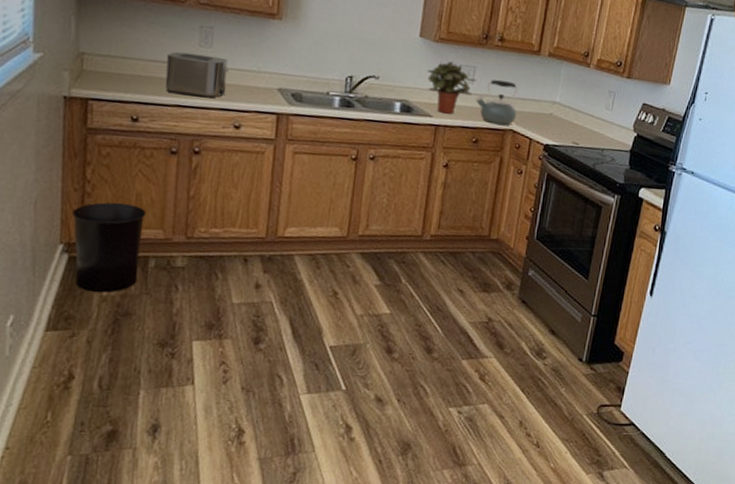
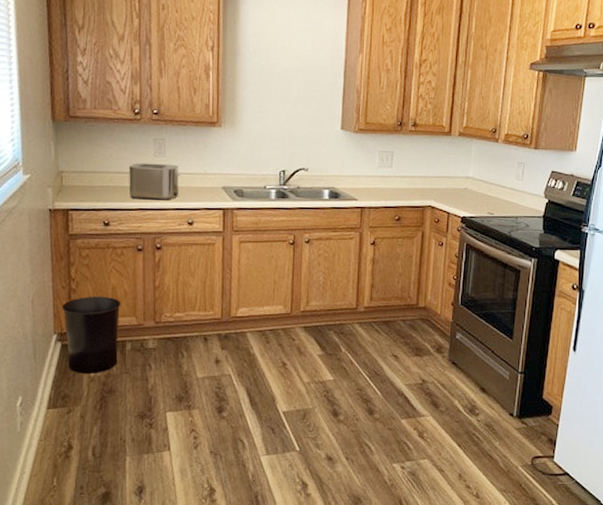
potted plant: present [427,61,477,114] -> none [350,148,395,196]
kettle: present [475,80,518,126] -> none [395,162,433,203]

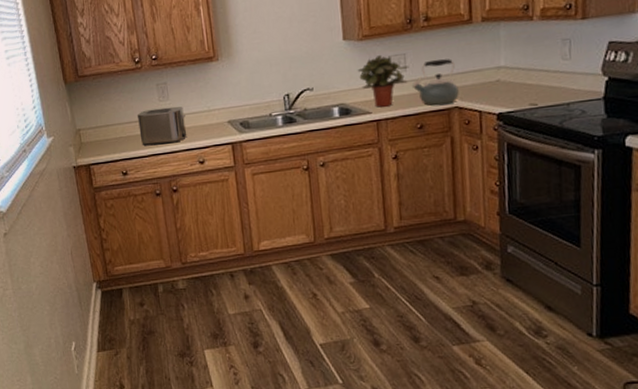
waste bin: present [61,296,121,373] -> none [96,242,153,317]
potted plant: none [350,148,395,196] -> present [357,54,409,107]
kettle: none [395,162,433,203] -> present [411,58,459,106]

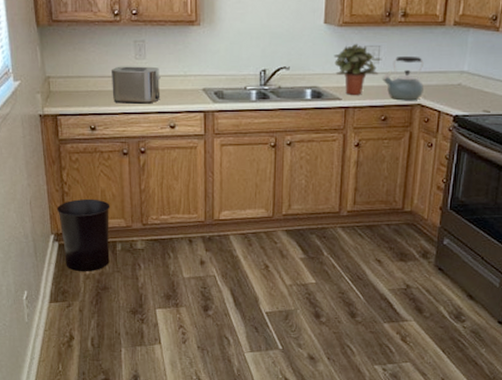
waste bin: none [96,242,153,317] -> present [56,198,110,271]

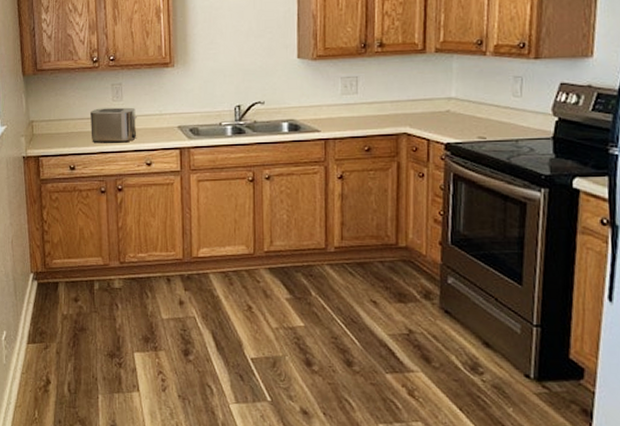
waste bin: present [56,198,110,271] -> none [36,237,88,311]
potted plant: present [333,43,382,95] -> none [309,75,361,127]
kettle: present [381,57,424,101] -> none [361,85,408,130]

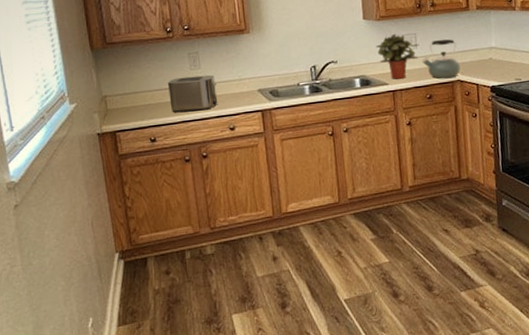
potted plant: none [309,75,361,127] -> present [375,33,420,79]
kettle: none [361,85,408,130] -> present [421,39,460,79]

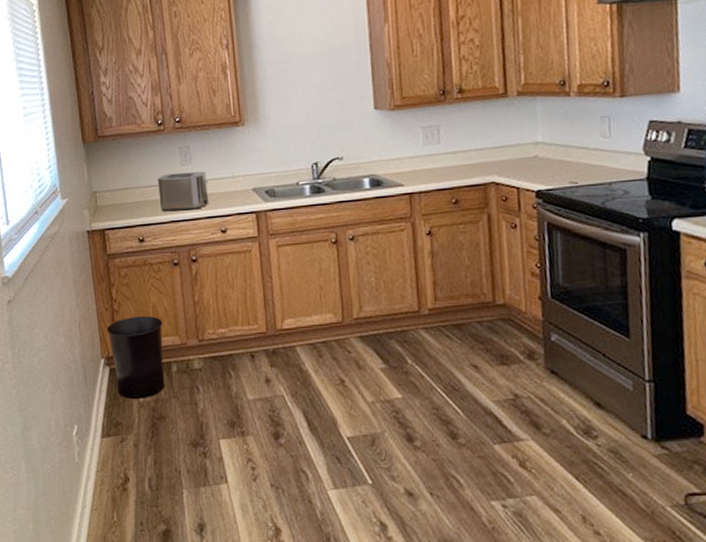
waste bin: none [120,209,180,288] -> present [106,315,165,399]
potted plant: present [375,33,420,79] -> none [389,125,443,180]
kettle: present [421,39,460,79] -> none [445,132,496,181]

